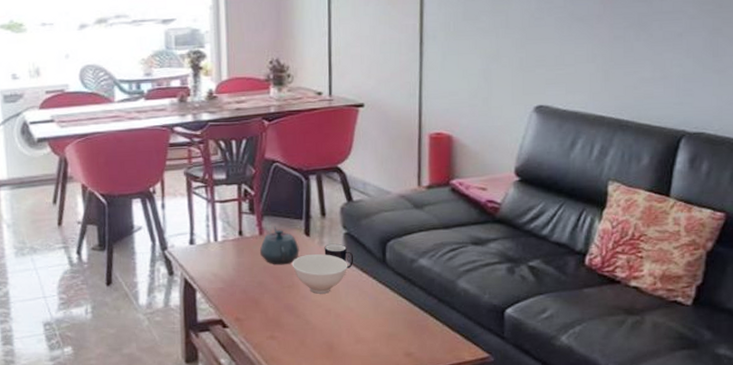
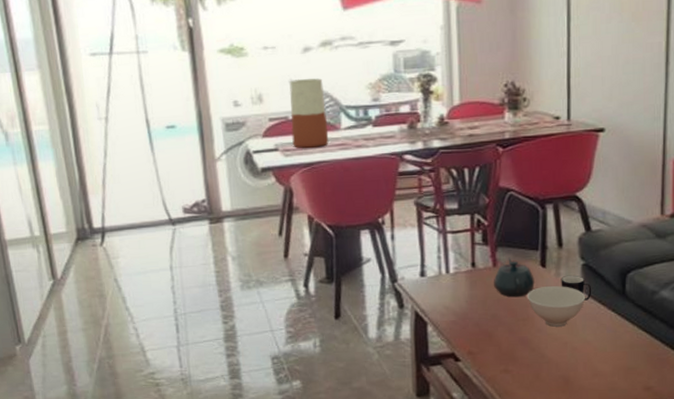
vase: none [66,53,103,120] -> present [289,78,329,148]

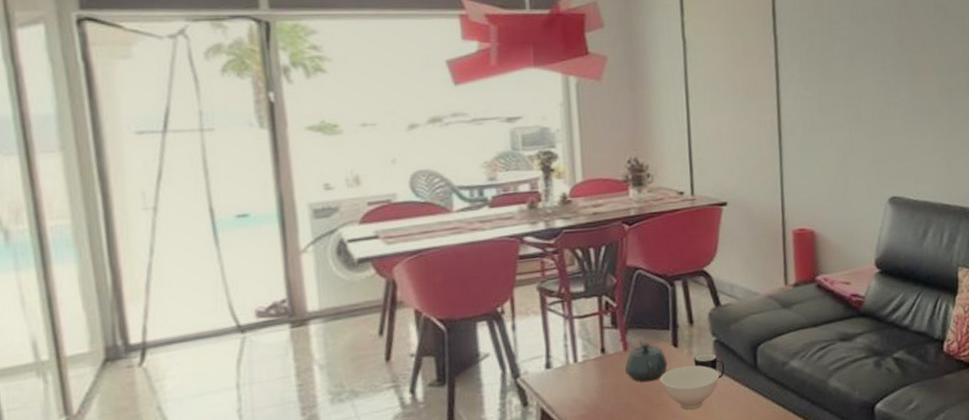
vase: present [289,78,329,148] -> none [392,157,439,234]

